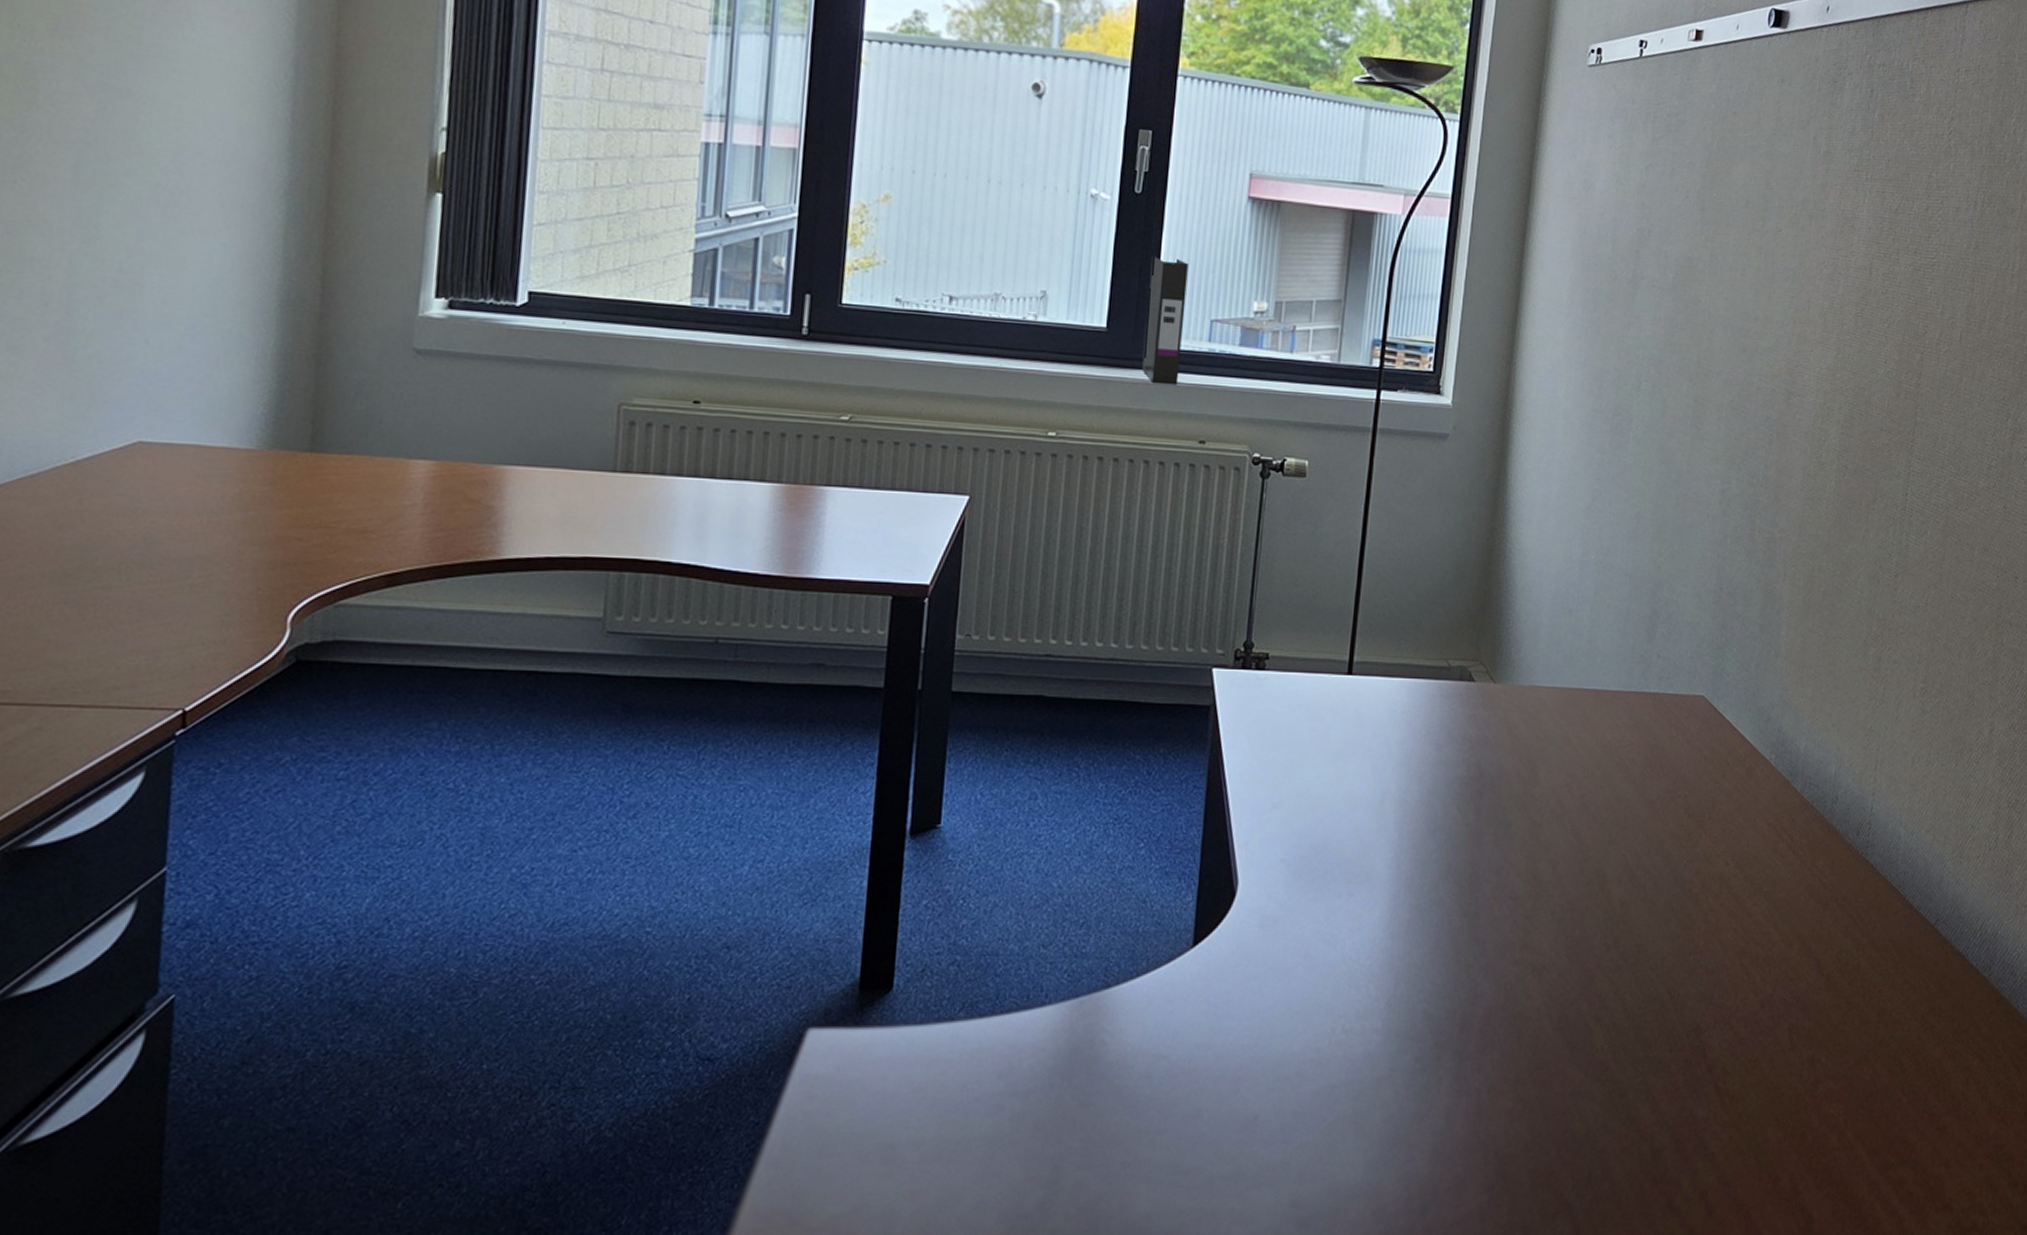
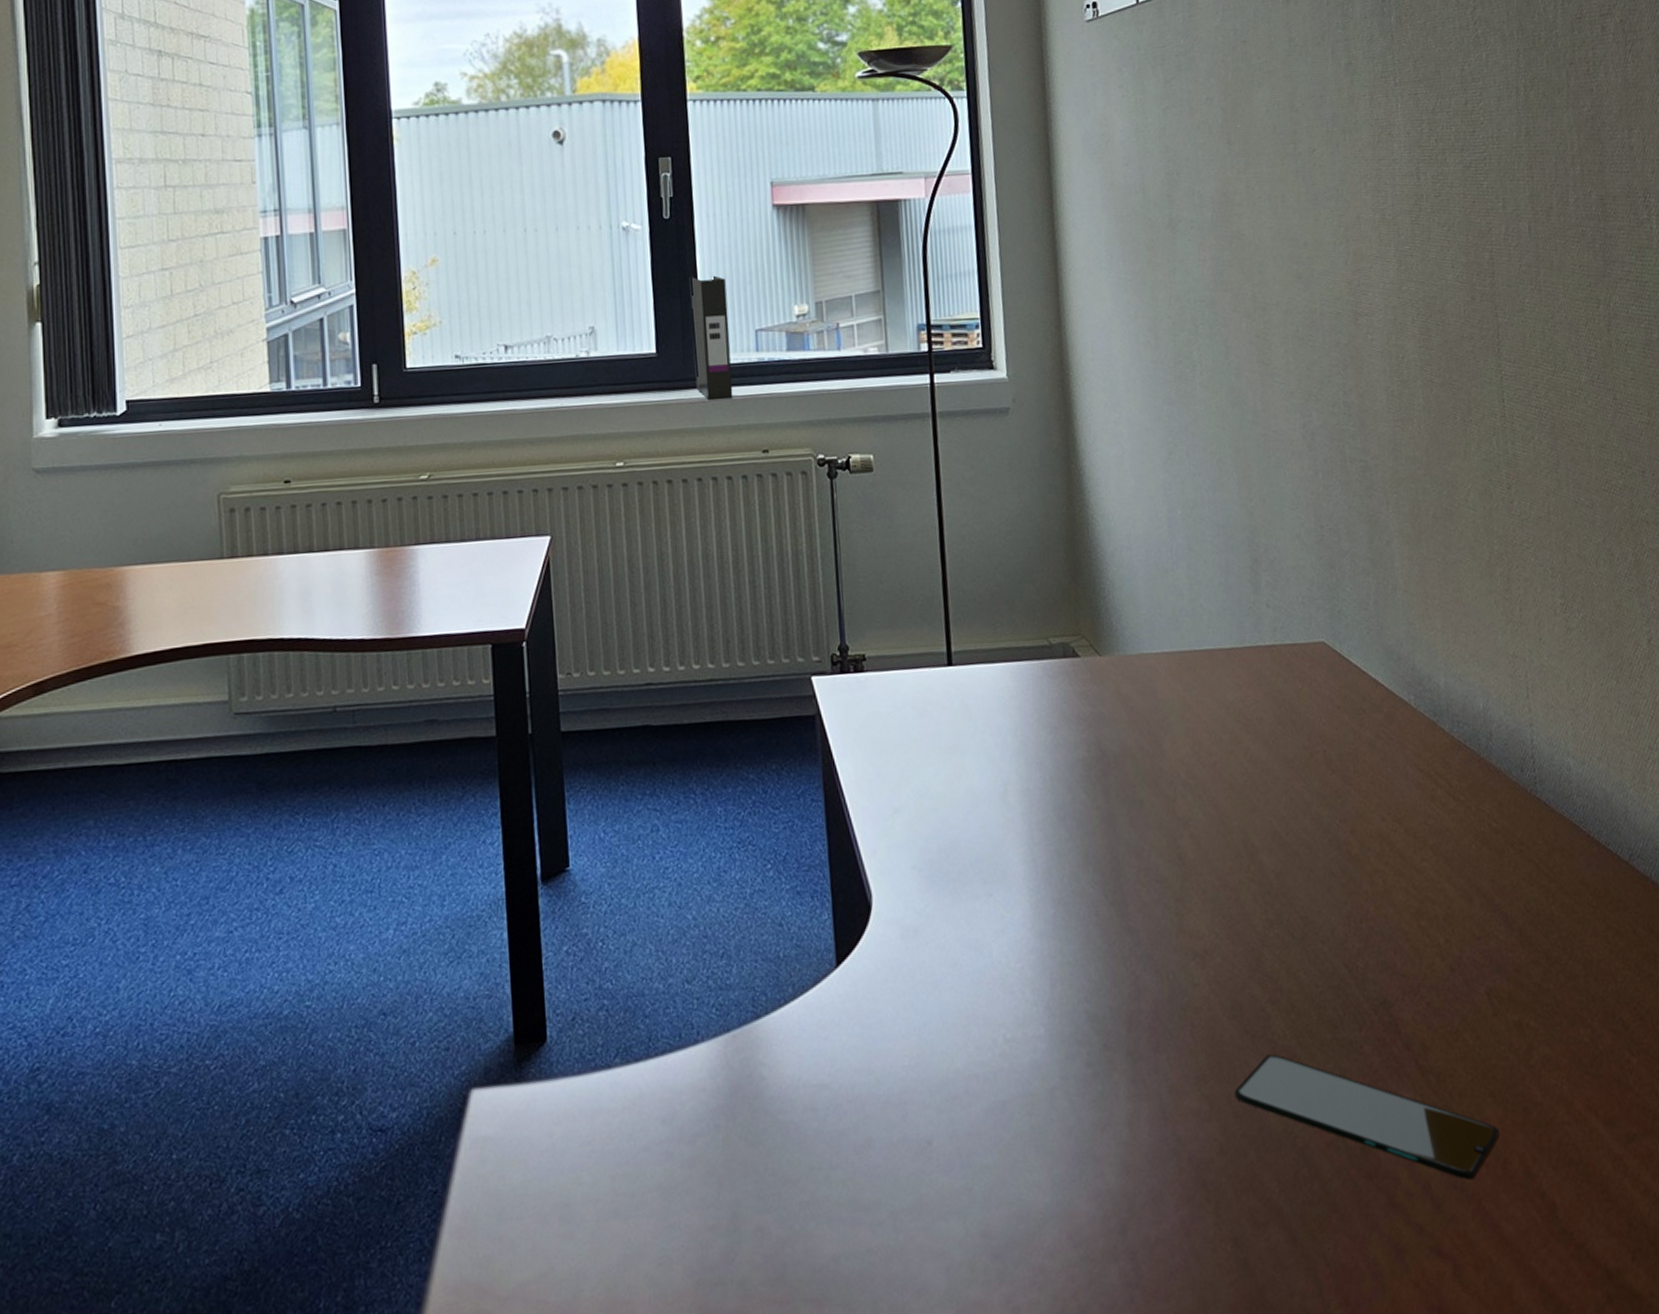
phone: none [1547,1065,1776,1192] -> present [1234,1053,1500,1180]

